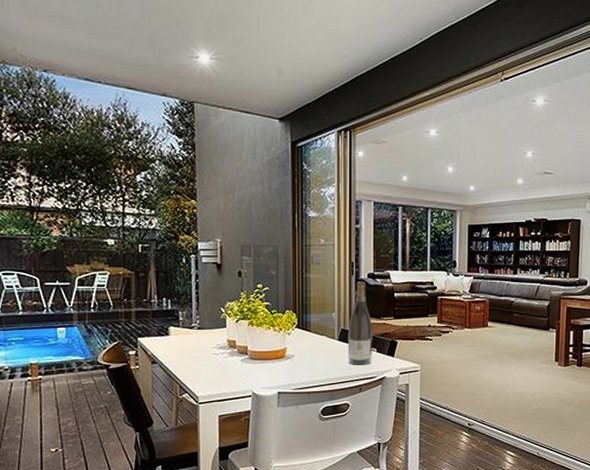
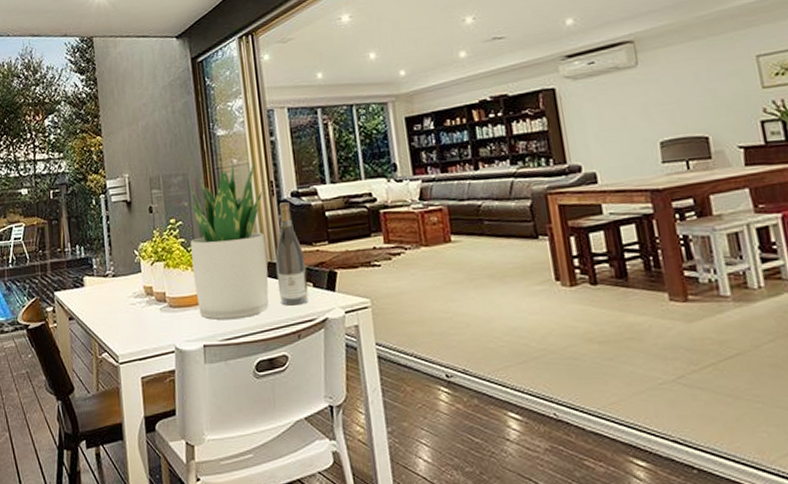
planter: none [275,242,344,372] -> present [187,162,269,320]

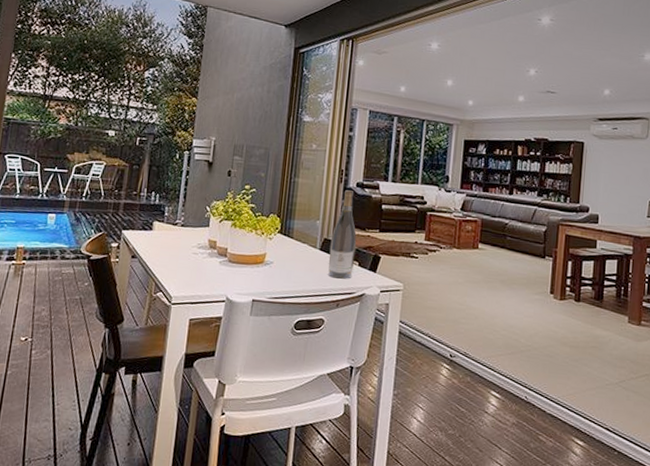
planter: present [187,162,269,320] -> none [254,147,333,282]

